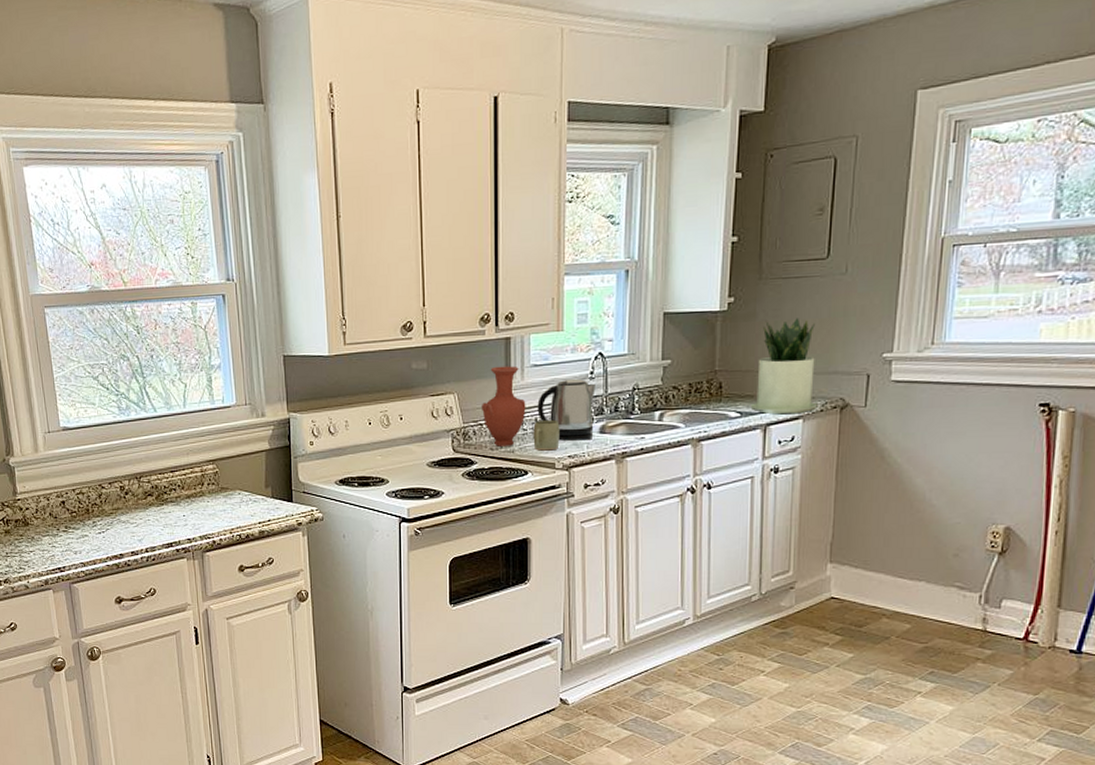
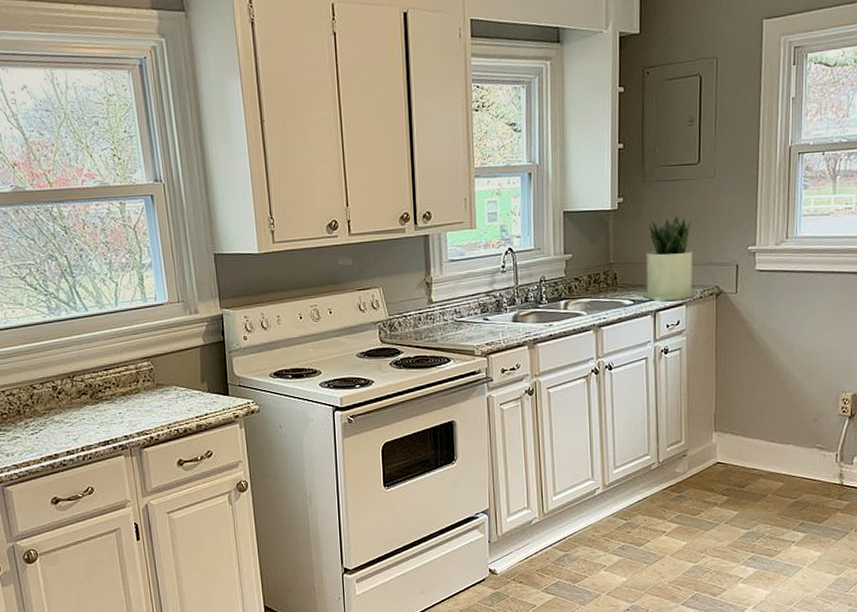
vase: present [482,366,526,447] -> none [405,261,446,337]
mug: present [533,419,560,451] -> none [453,310,478,340]
kettle: present [537,378,596,442] -> none [456,272,508,331]

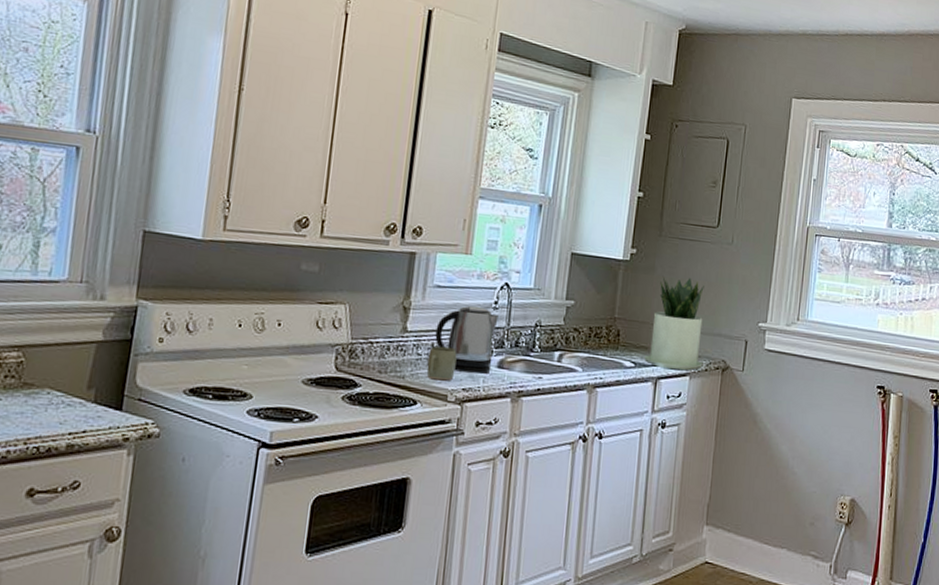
mug: none [453,310,478,340] -> present [426,346,457,381]
kettle: none [456,272,508,331] -> present [435,305,499,374]

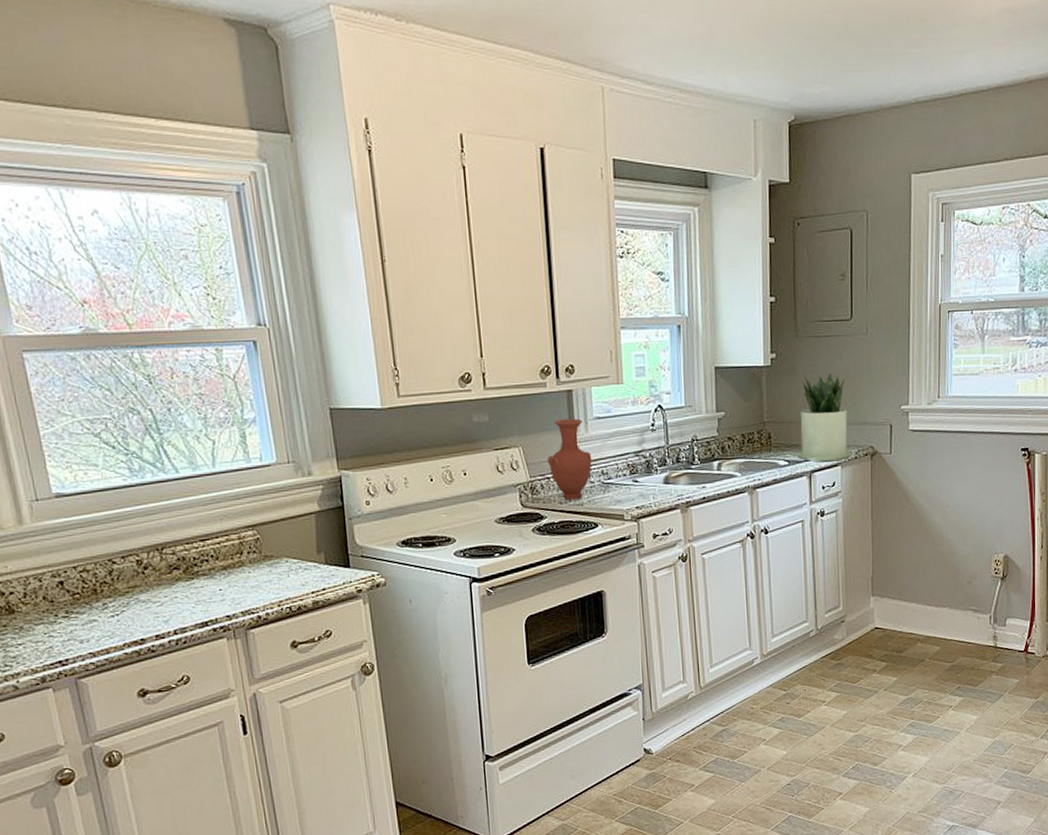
vase: none [374,281,424,371] -> present [548,418,592,500]
mug: present [426,346,457,381] -> none [600,471,627,503]
kettle: present [435,305,499,374] -> none [603,430,659,494]

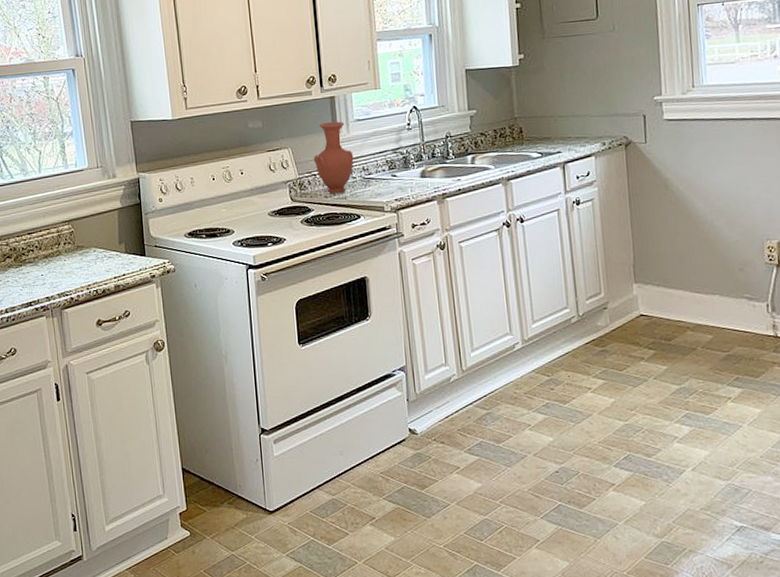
planter: present [796,373,852,462] -> none [548,70,606,153]

